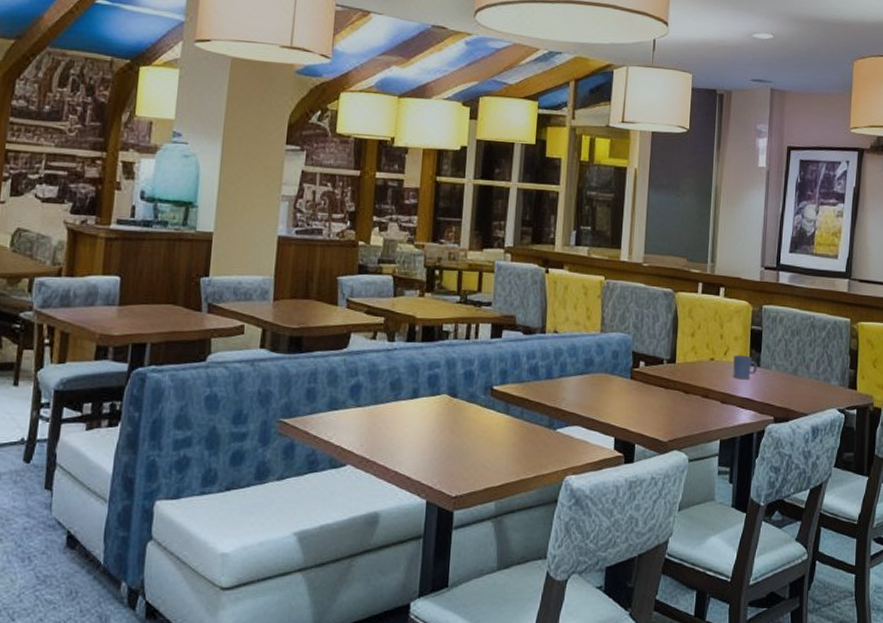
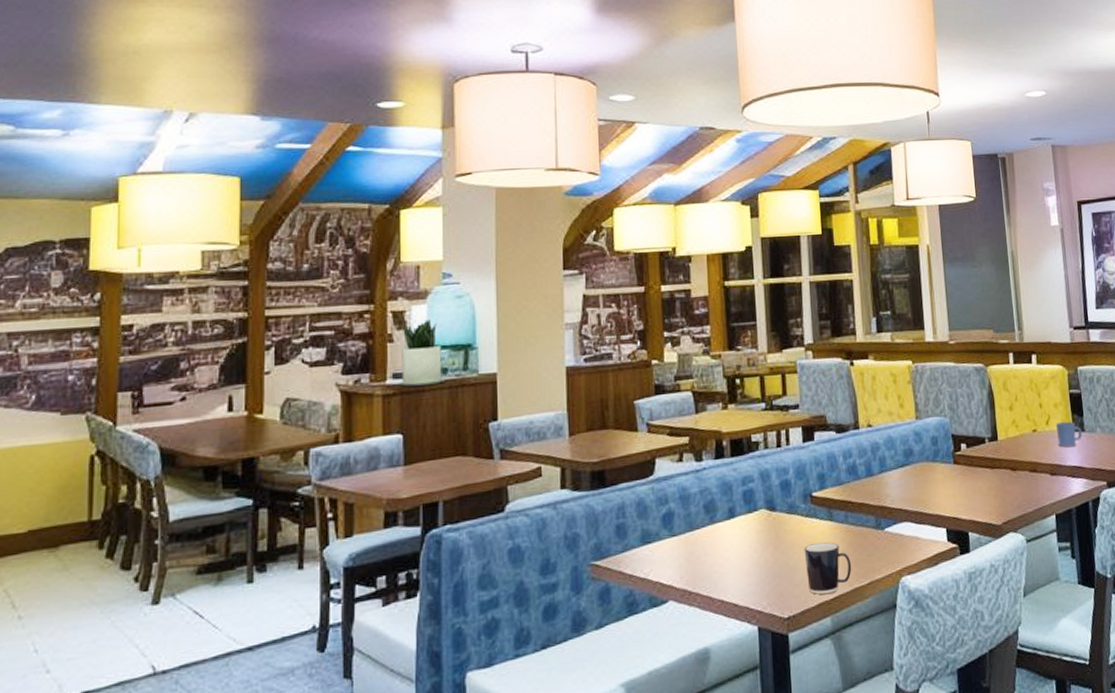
planter: none [122,173,165,236] -> present [399,319,445,388]
mug: none [477,433,521,481] -> present [804,542,852,595]

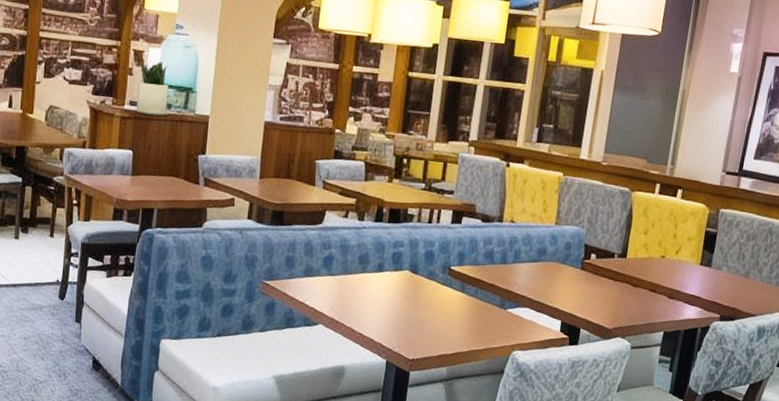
mug: present [804,542,852,595] -> none [433,307,473,350]
mug: present [1056,422,1082,448] -> none [682,255,709,279]

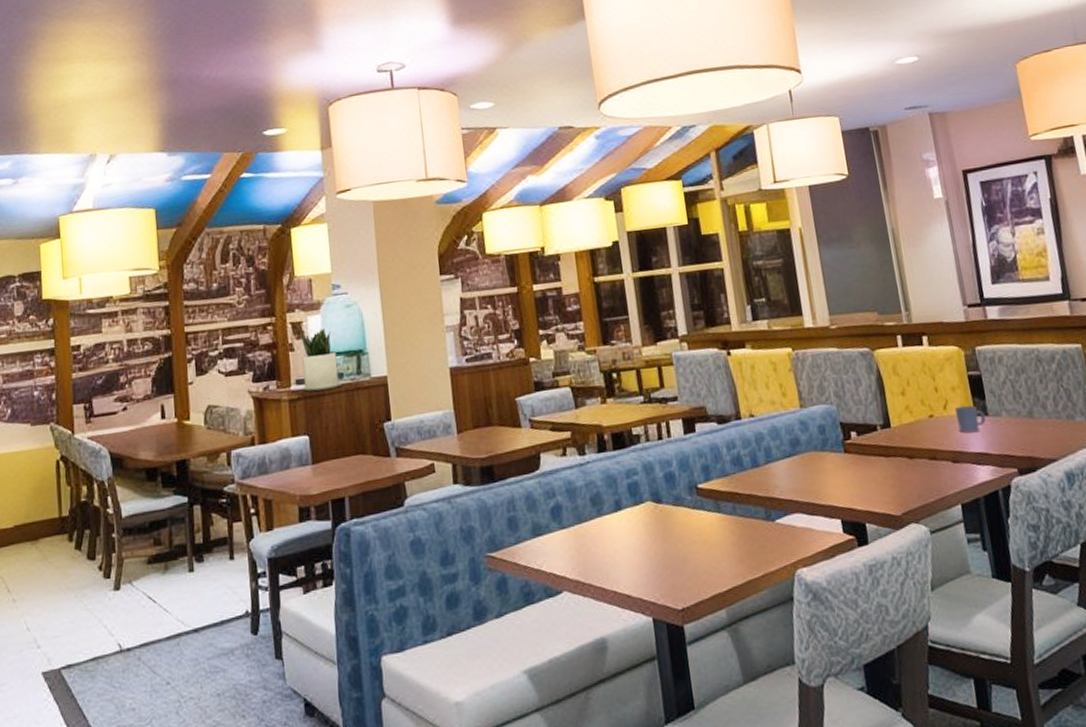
mug: none [682,255,709,279] -> present [955,405,986,434]

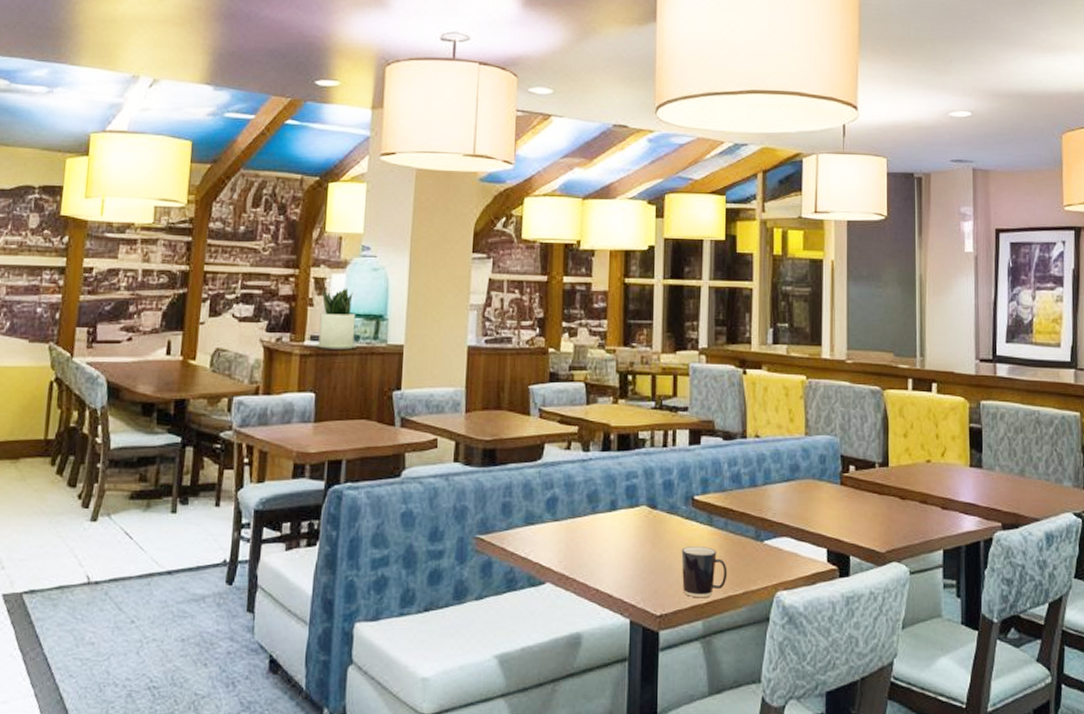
mug: none [693,534,744,587] -> present [681,546,728,598]
mug: present [955,405,986,434] -> none [952,456,979,483]

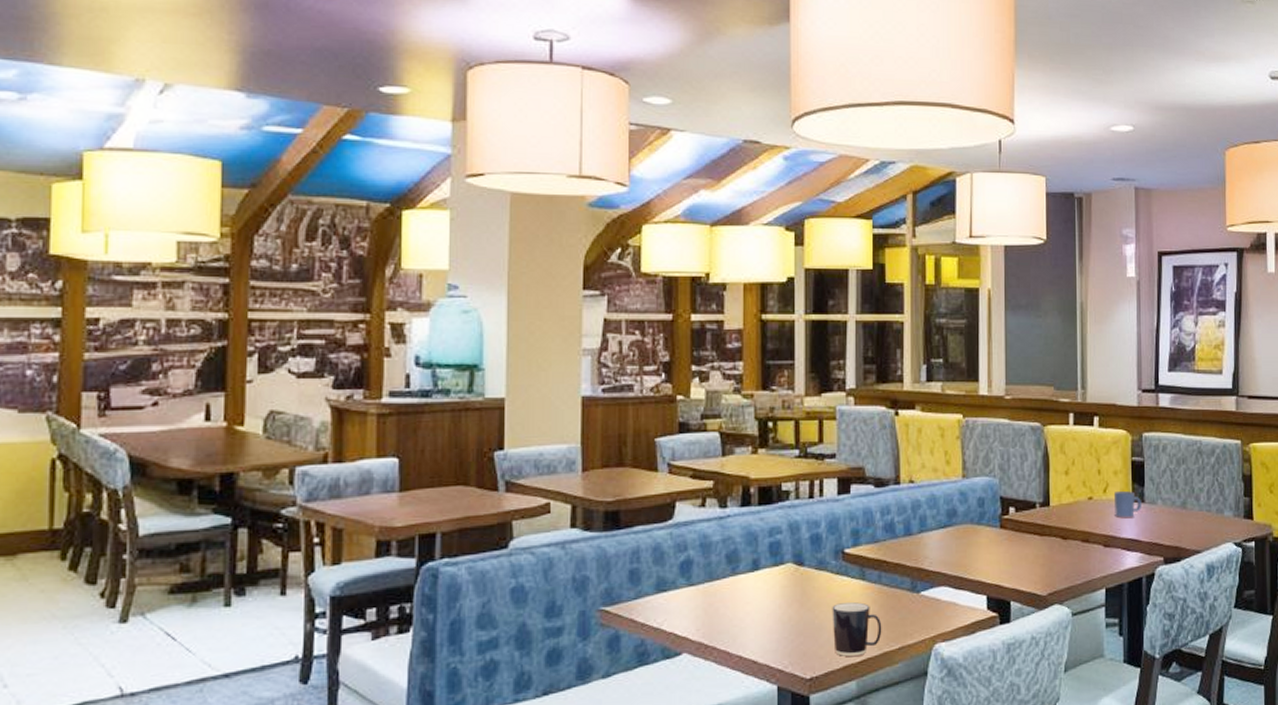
planter: present [315,288,357,351] -> none [396,334,447,408]
mug: none [952,456,979,483] -> present [1114,491,1141,519]

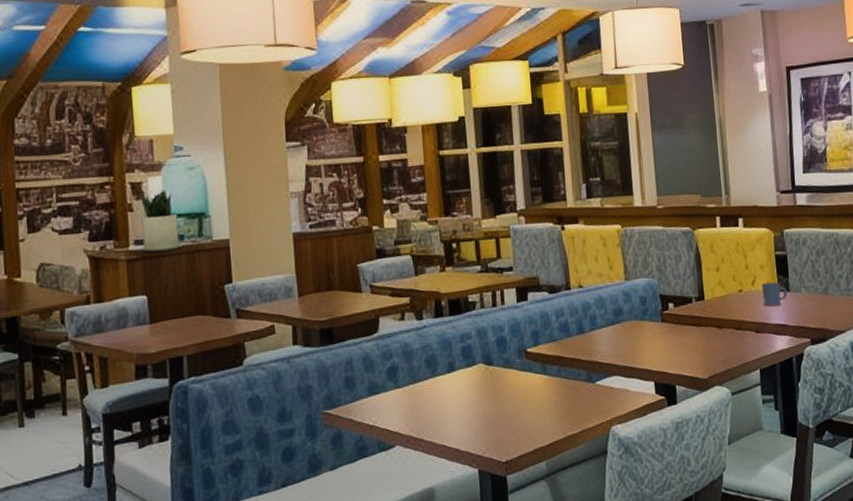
planter: none [396,334,447,408] -> present [139,190,183,253]
mug: present [832,602,882,657] -> none [519,394,565,442]

